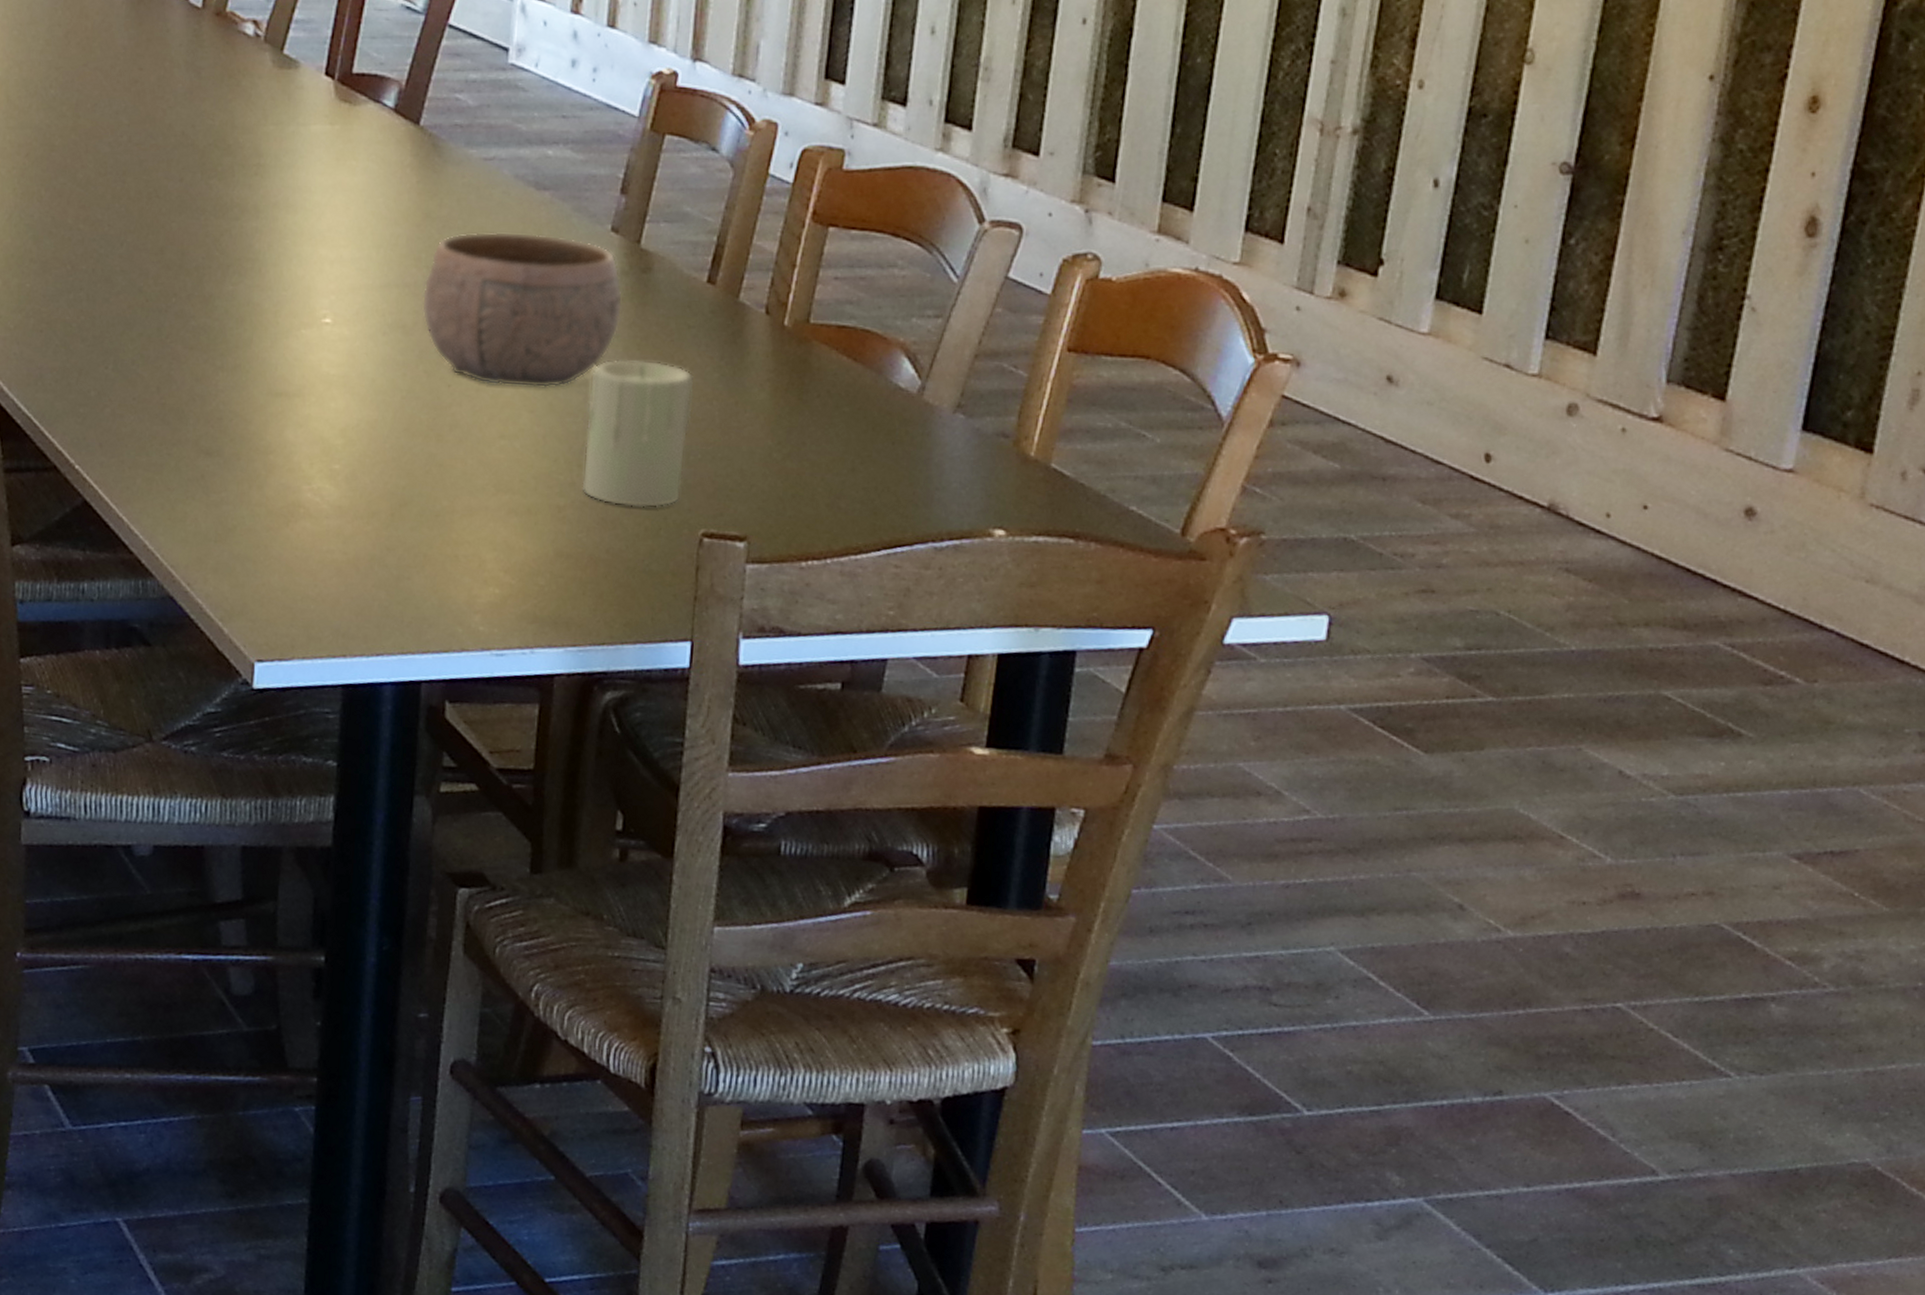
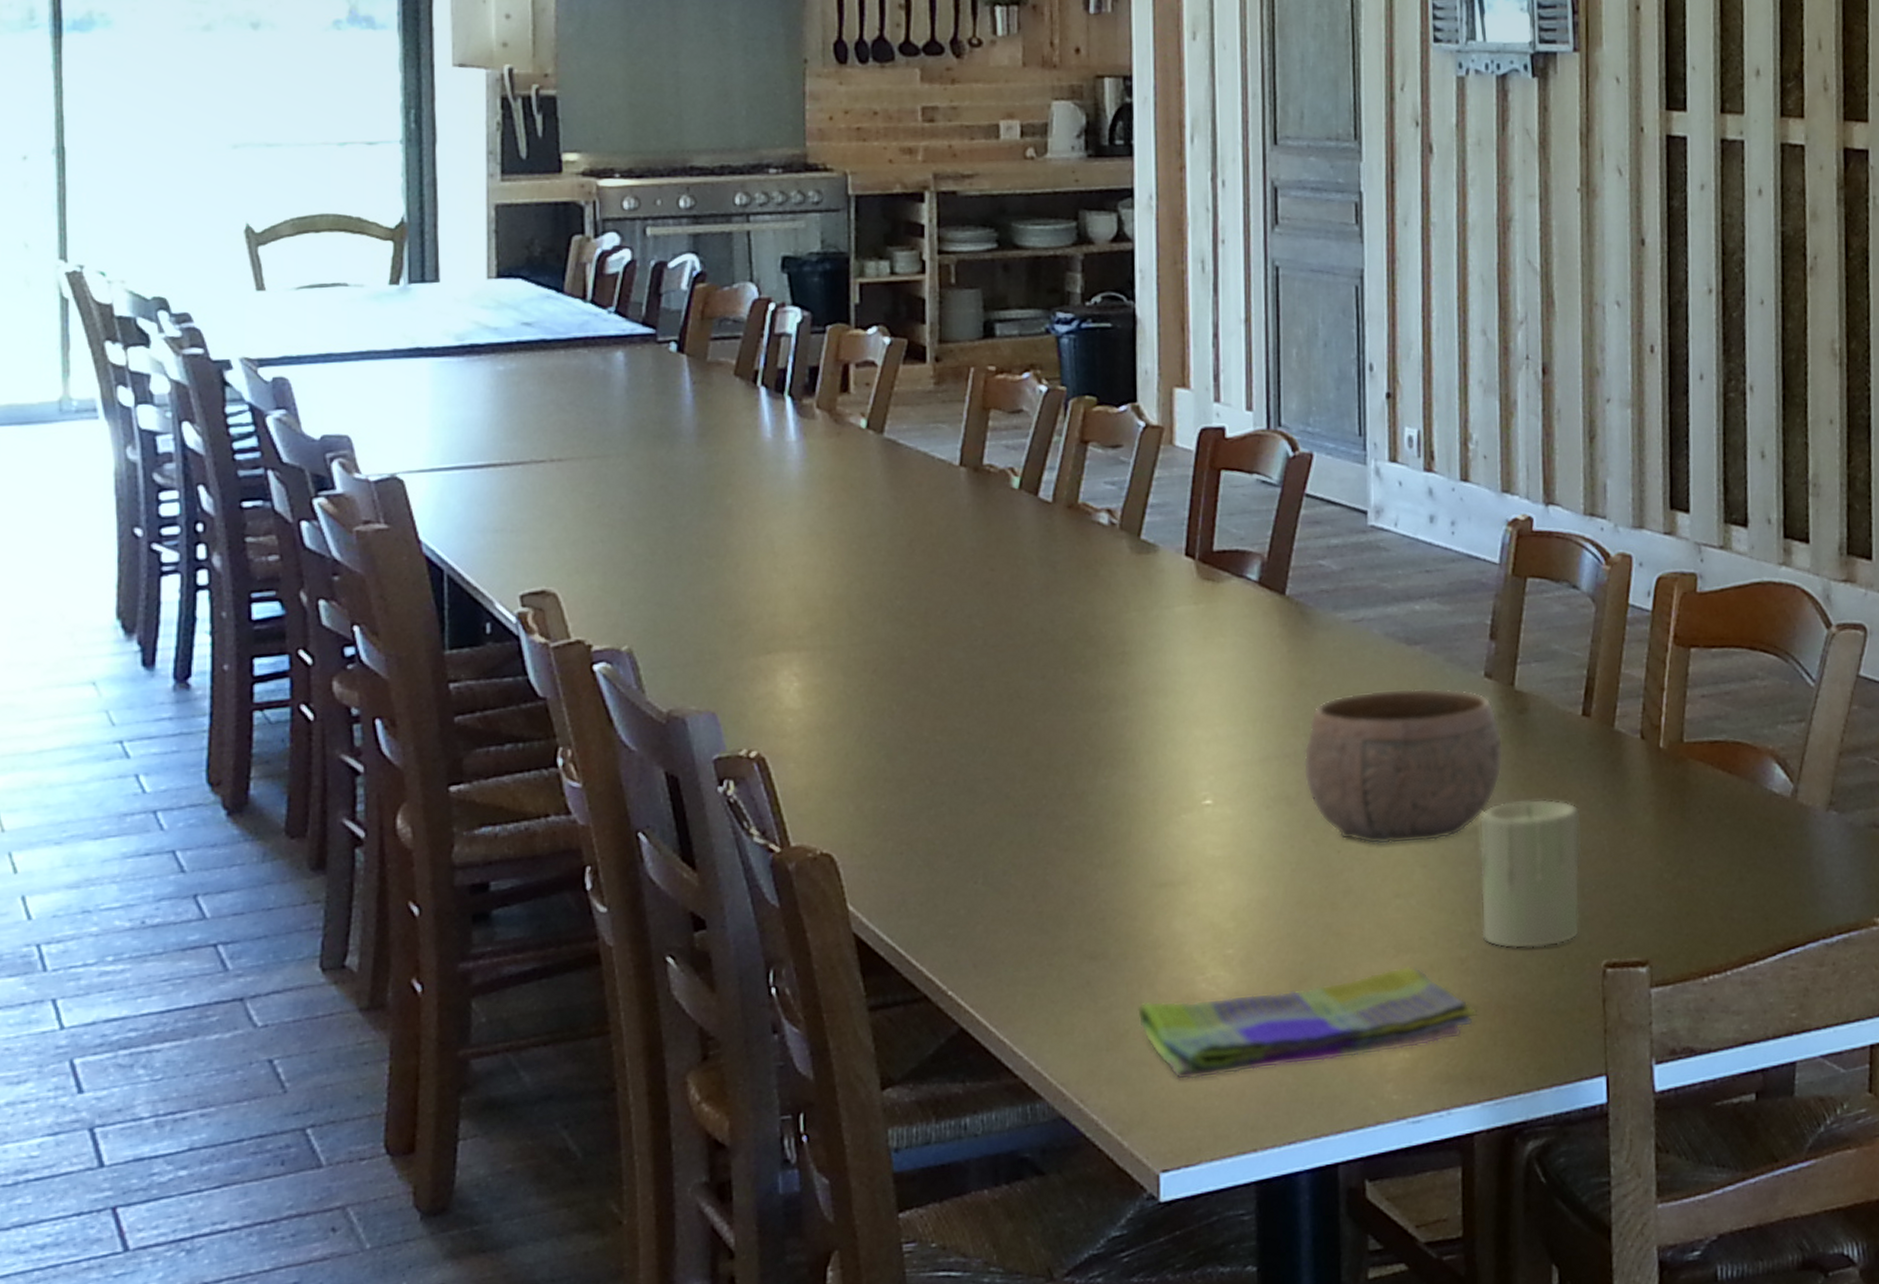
dish towel: none [245,502,571,585] -> present [1138,965,1478,1080]

